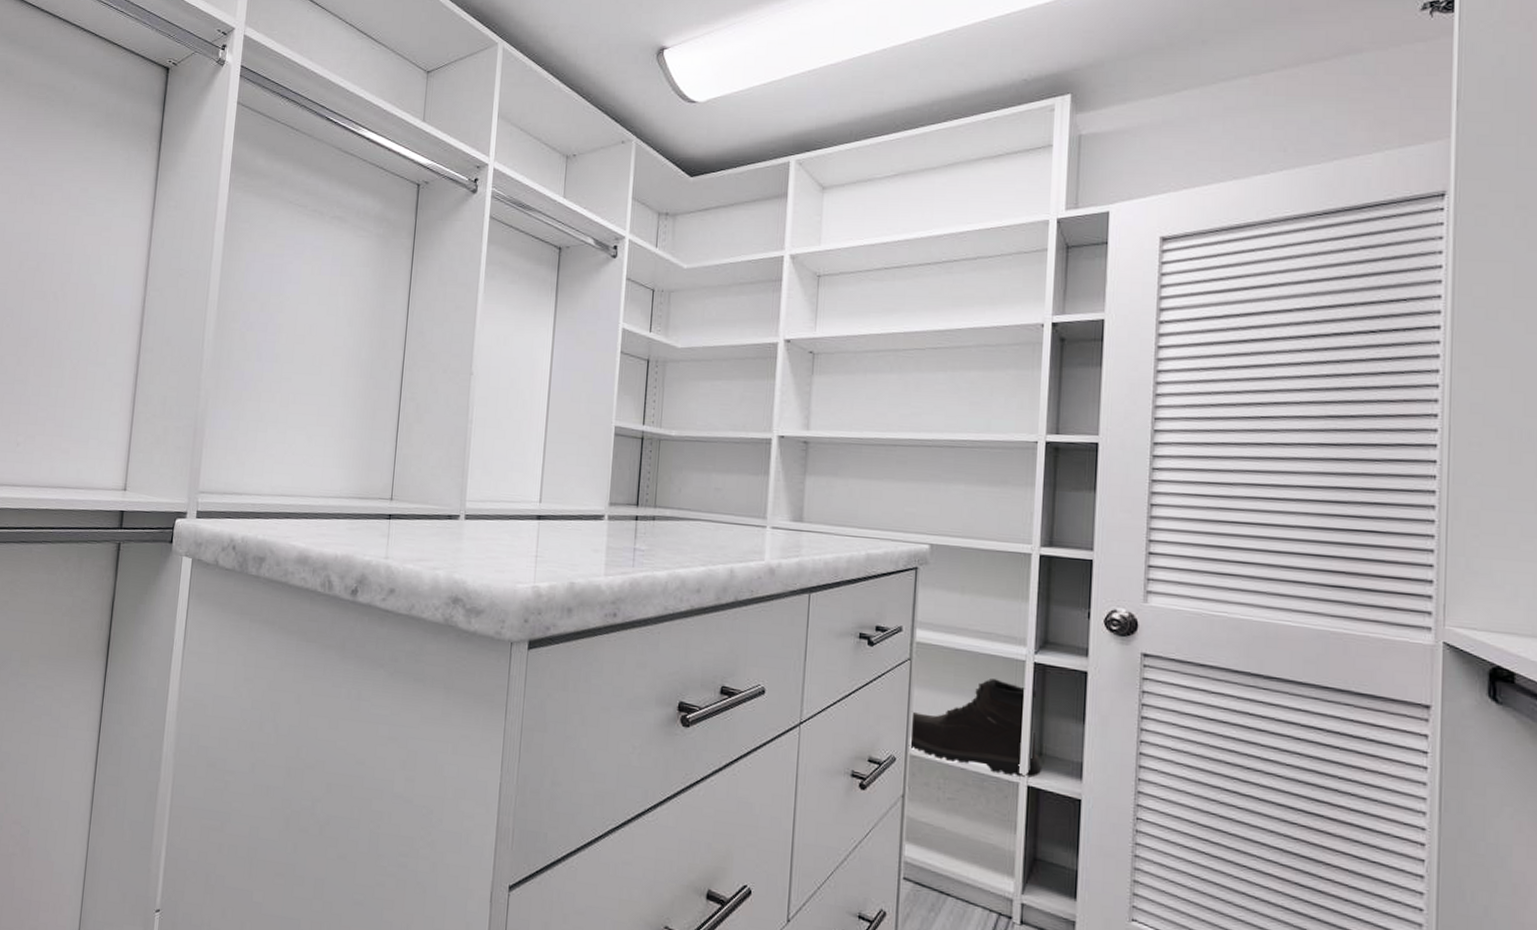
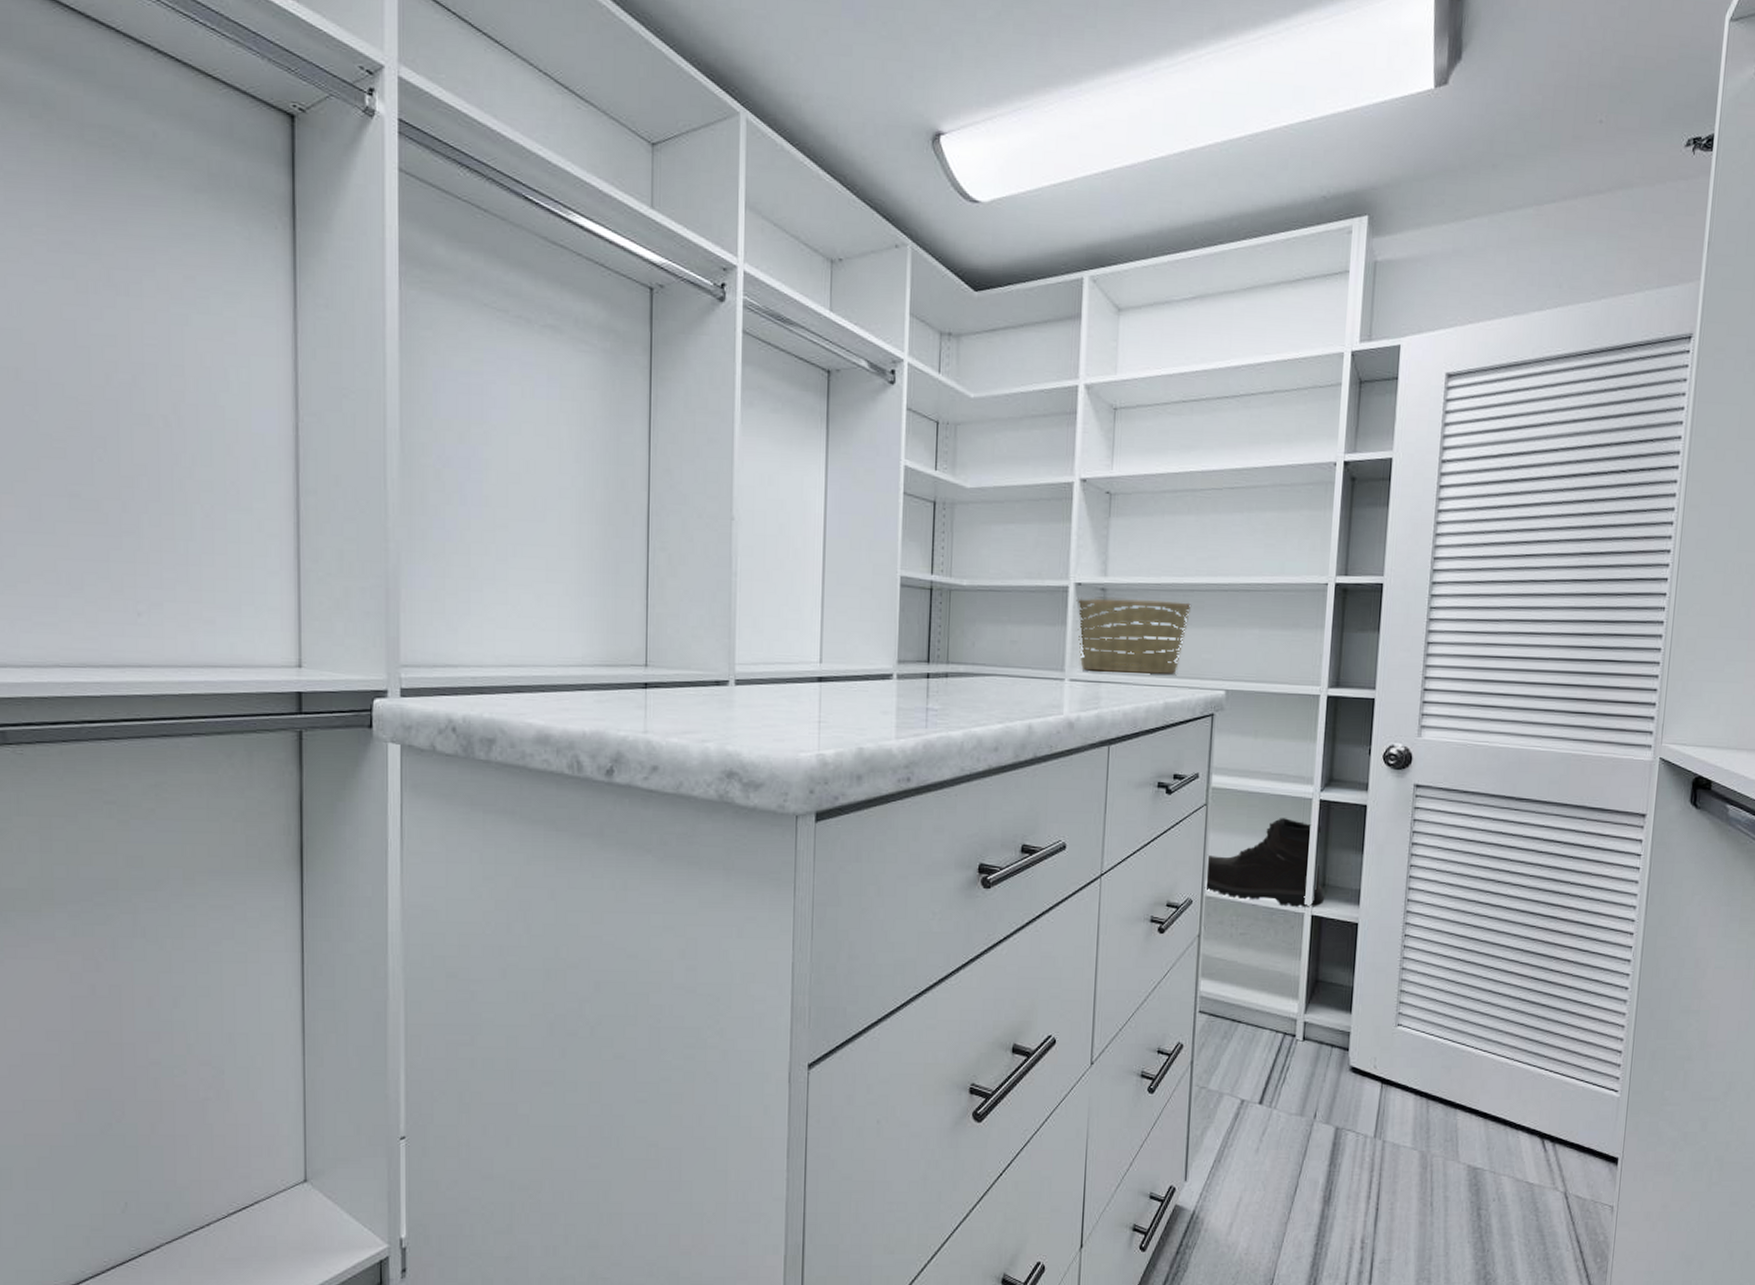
basket: none [779,450,893,526] -> present [1076,598,1191,674]

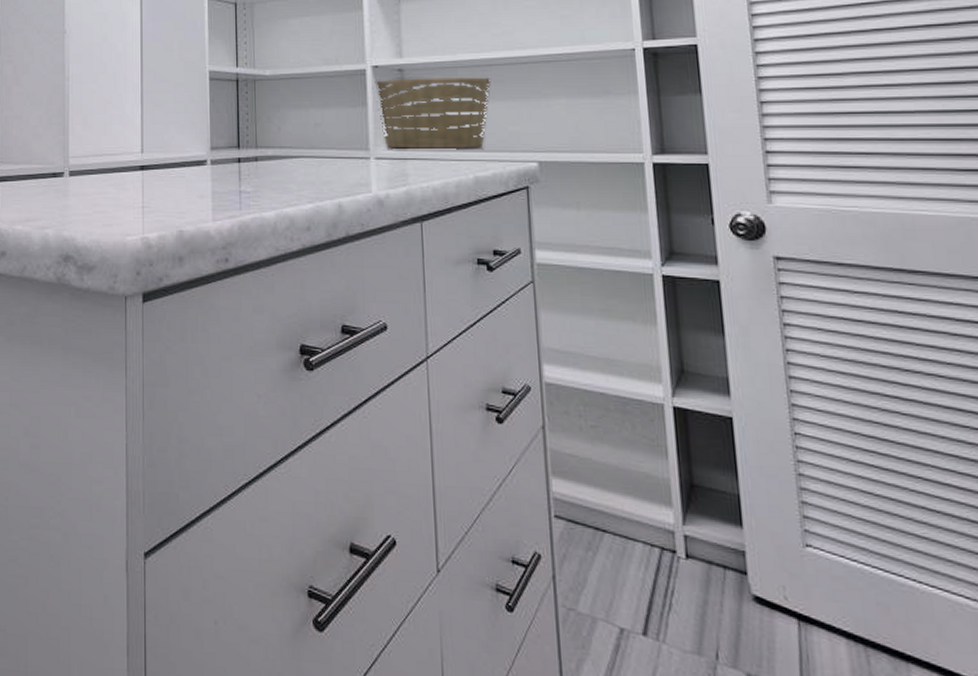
boot: present [1204,818,1324,909] -> none [542,296,685,399]

